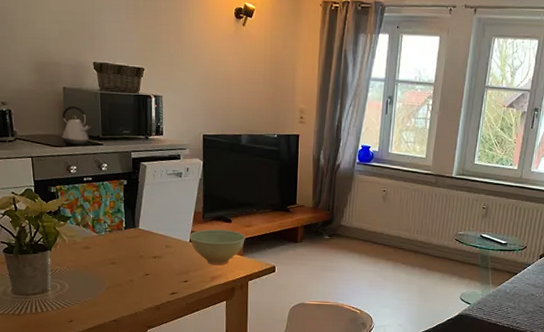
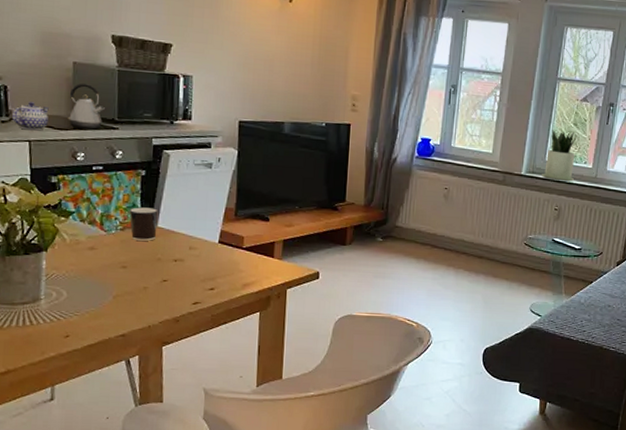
teapot: none [17,123,46,148] -> present [12,102,49,131]
mug: none [115,212,139,242] -> present [129,207,158,242]
bowl: present [189,229,246,266] -> none [217,228,286,271]
planter: none [471,135,503,183] -> present [542,130,576,182]

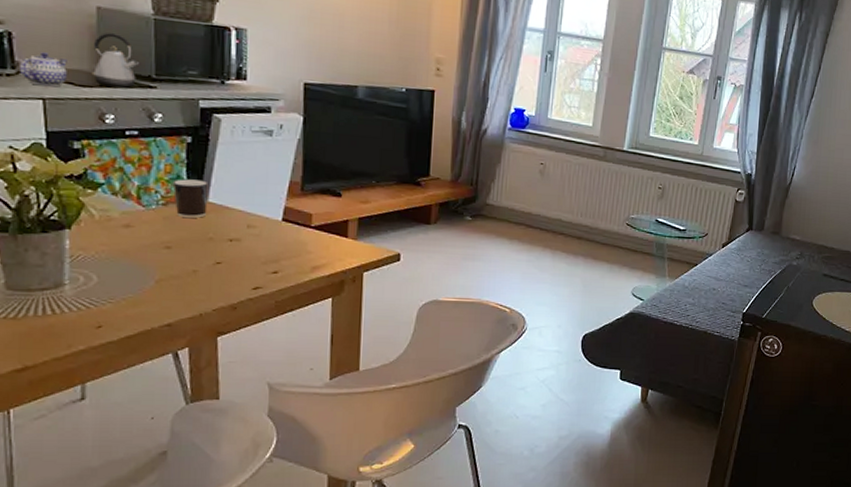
planter: present [542,130,576,182] -> none [645,103,682,159]

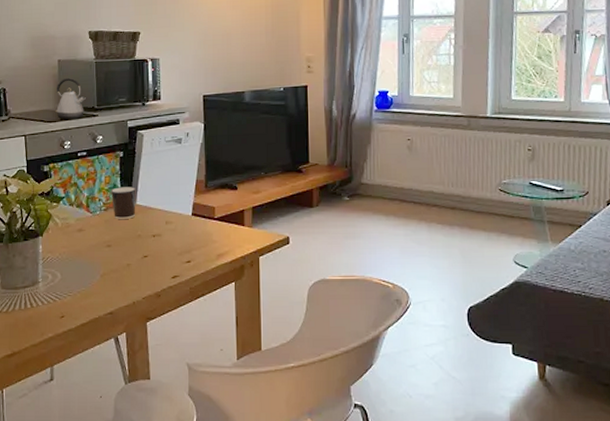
teapot: present [20,52,67,87] -> none [10,100,40,126]

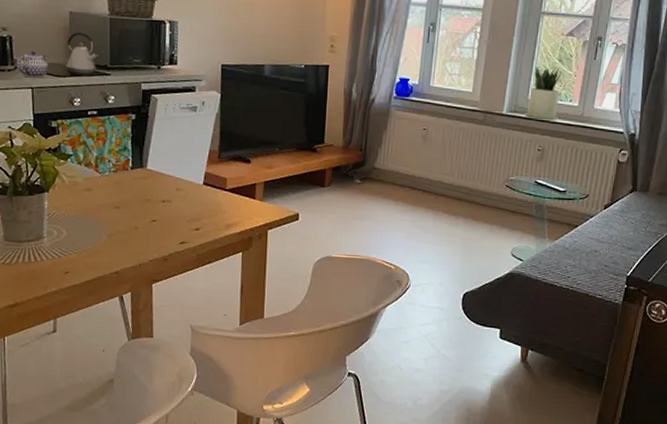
teapot: none [10,100,40,126] -> present [17,51,49,78]
mug: present [110,187,136,220] -> none [121,150,148,183]
planter: none [509,65,545,119] -> present [524,67,561,121]

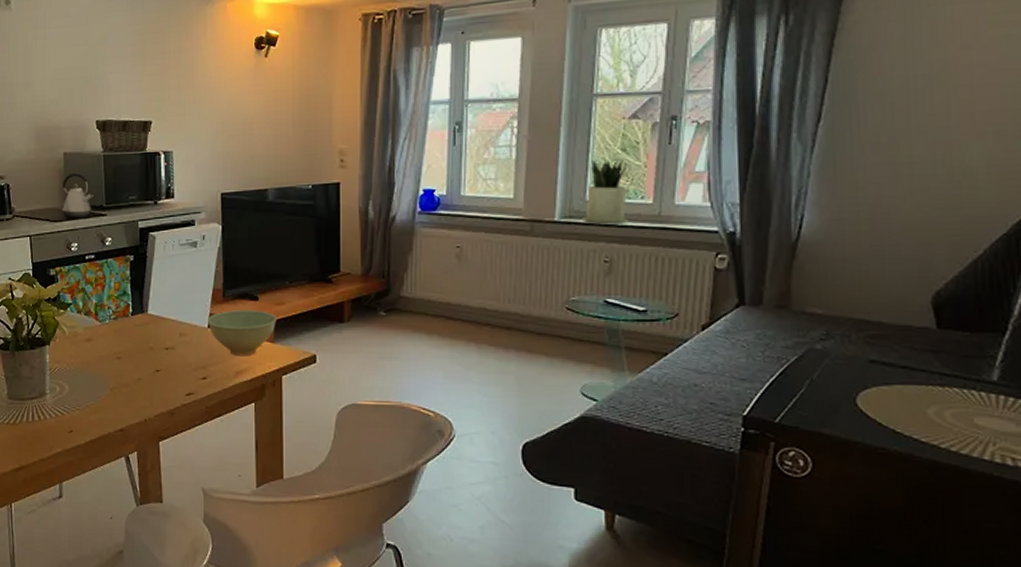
teapot: present [17,51,49,78] -> none [15,197,45,226]
bowl: none [202,170,267,212] -> present [207,310,278,356]

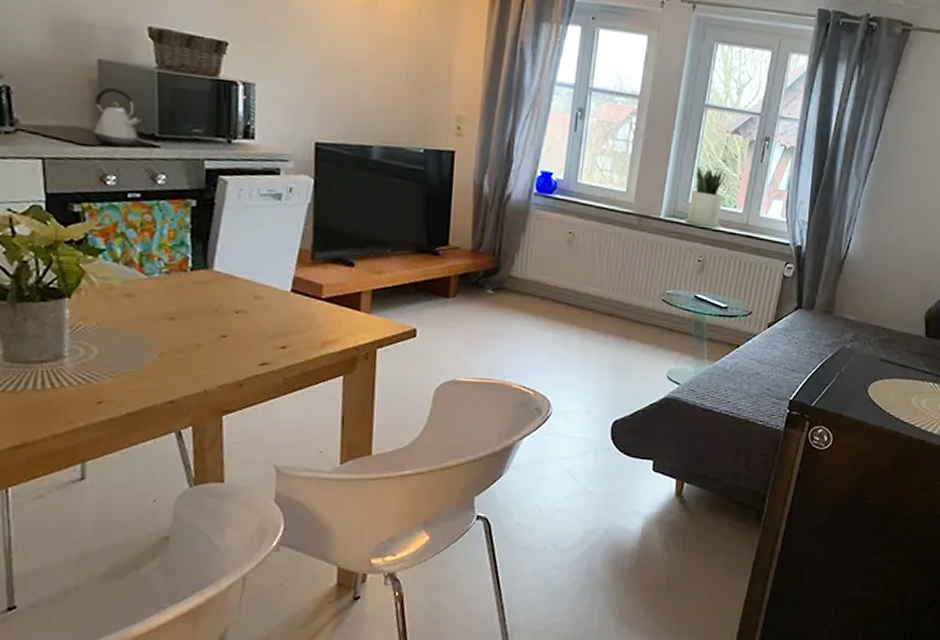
bowl: present [207,310,278,356] -> none [290,274,376,326]

